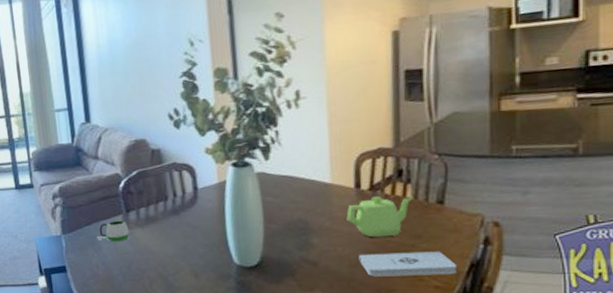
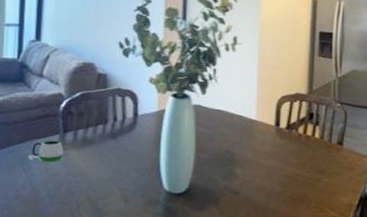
teapot: present [346,196,413,237] -> none [266,134,320,170]
notepad: present [358,251,456,277] -> none [273,185,349,207]

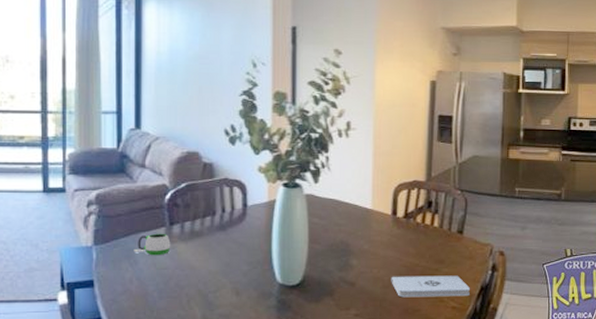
notepad: none [273,185,349,207] -> present [391,275,470,298]

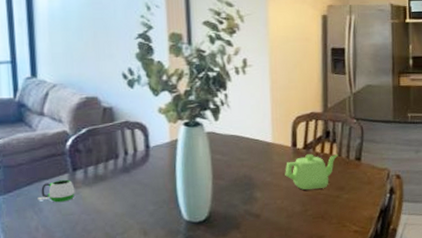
teapot: none [383,223,439,260] -> present [285,154,338,190]
notepad: present [391,275,470,298] -> none [294,200,370,226]

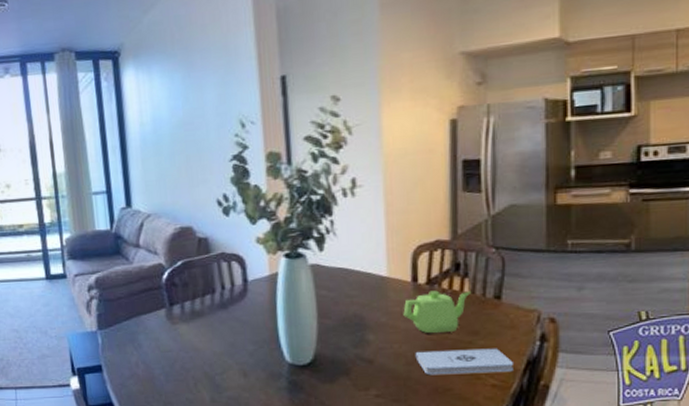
mug: present [37,179,75,203] -> none [137,314,173,339]
notepad: none [294,200,370,226] -> present [415,348,513,375]

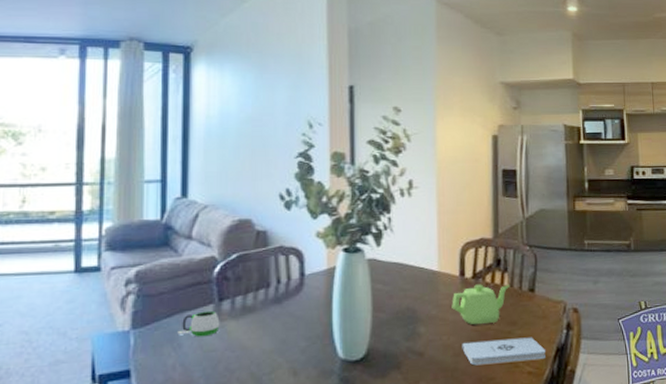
mug: none [137,314,173,339] -> present [177,310,220,337]

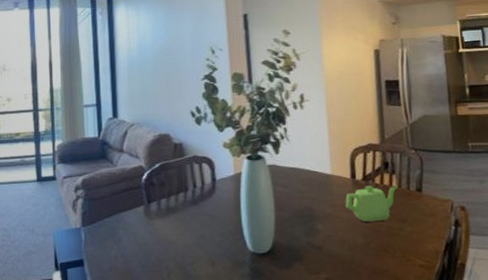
mug: present [177,310,220,337] -> none [117,211,150,233]
notepad: present [462,337,545,366] -> none [356,233,436,259]

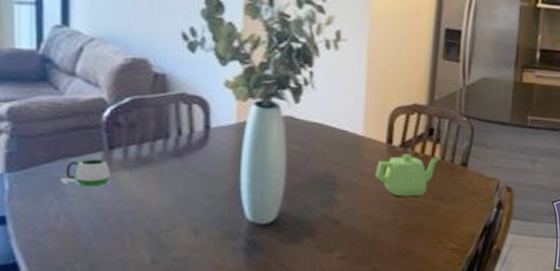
mug: none [117,211,150,233] -> present [60,158,110,187]

